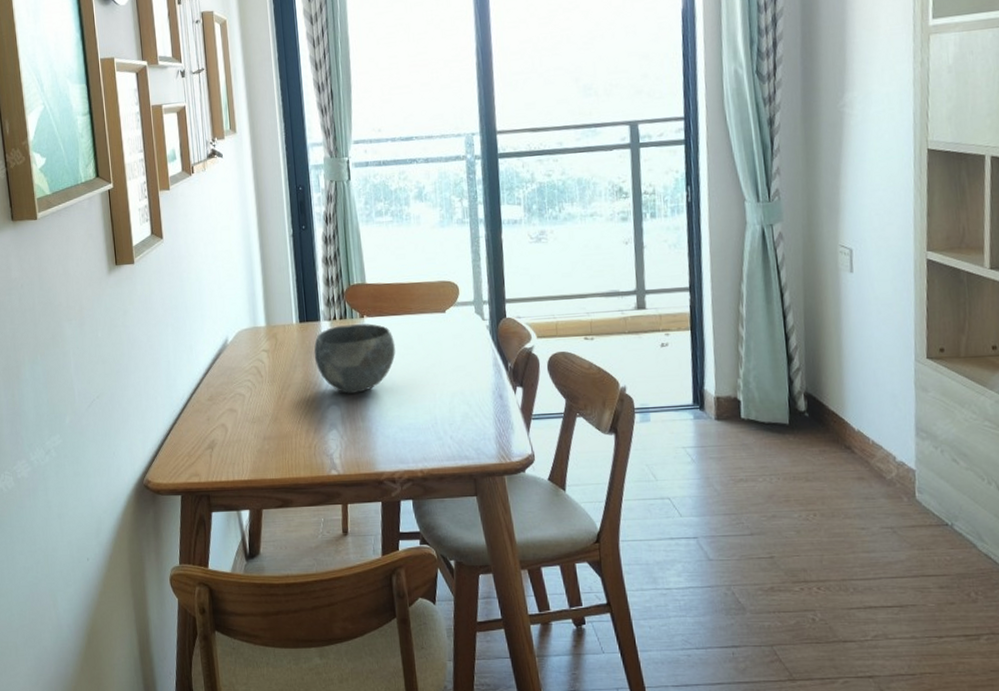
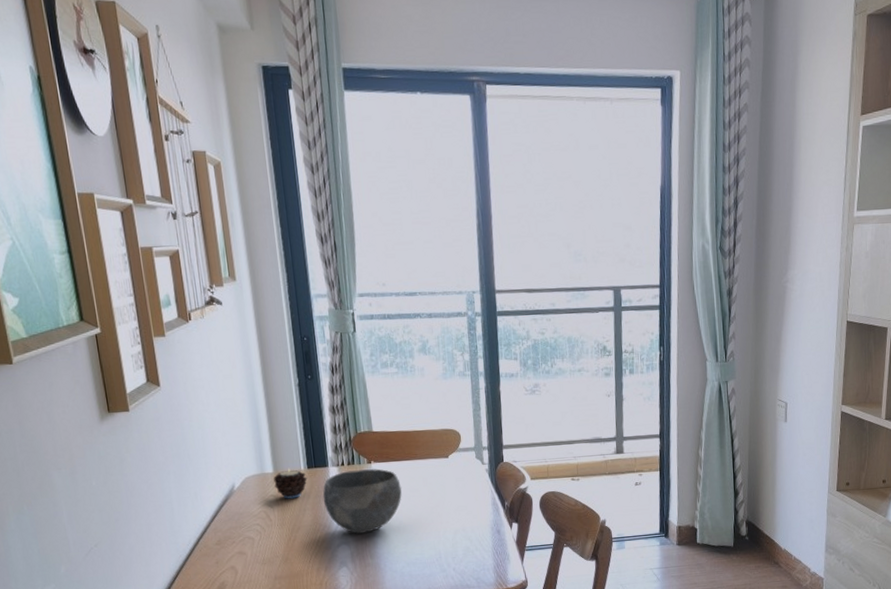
candle: none [266,321,299,354] -> present [273,467,308,499]

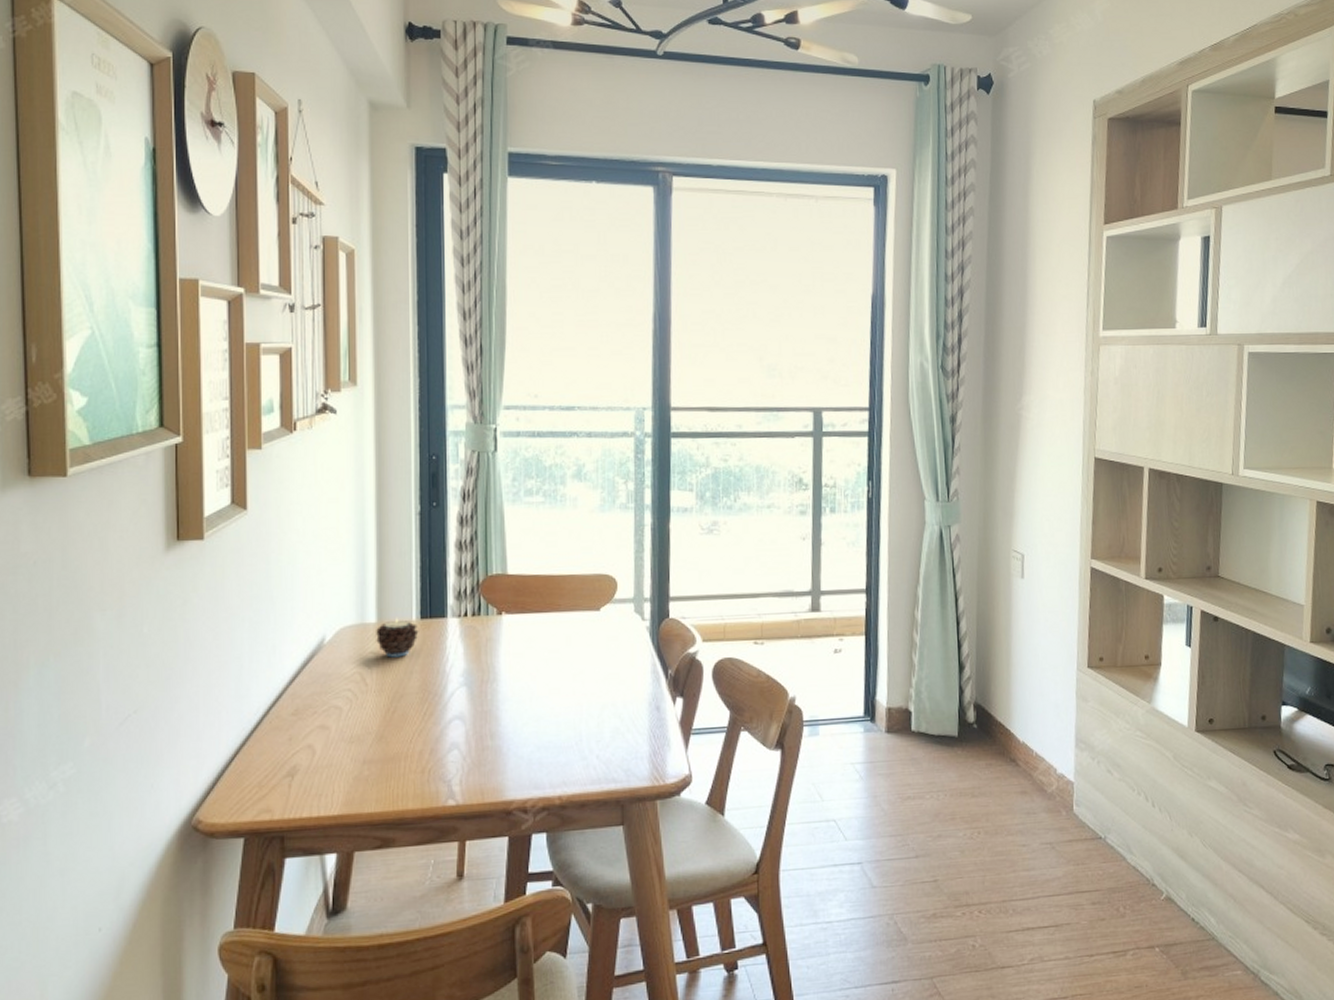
bowl: present [322,469,402,534] -> none [436,622,538,706]

